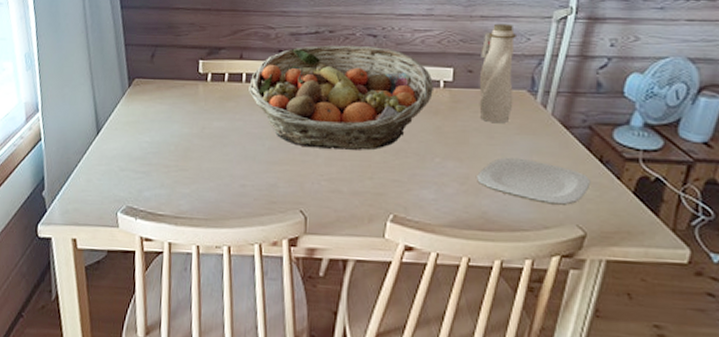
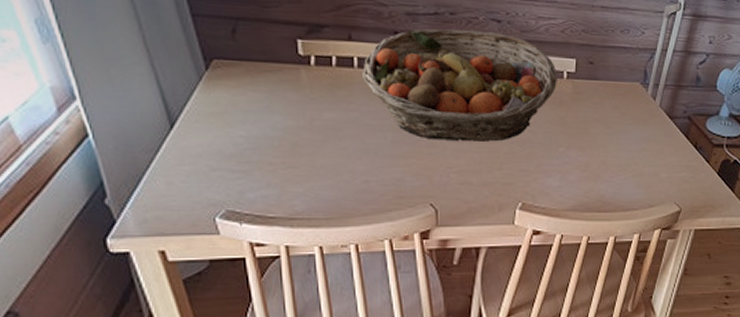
plate: present [477,157,591,205] -> none [596,145,687,186]
water bottle: present [479,23,518,123] -> none [599,15,634,113]

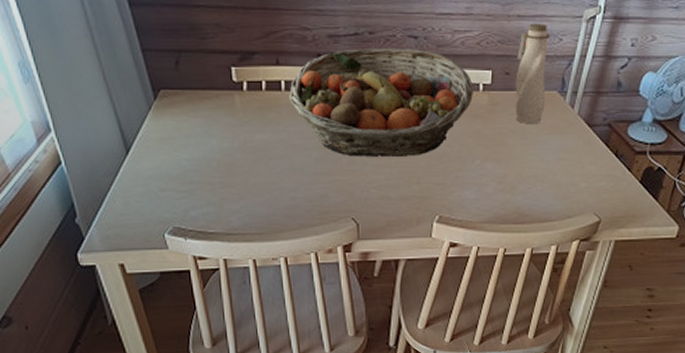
water bottle: none [599,15,634,113] -> present [515,23,551,123]

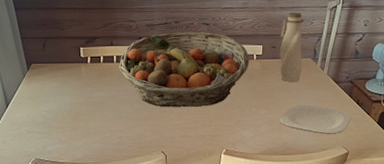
plate: none [512,156,607,196] -> present [280,105,352,134]

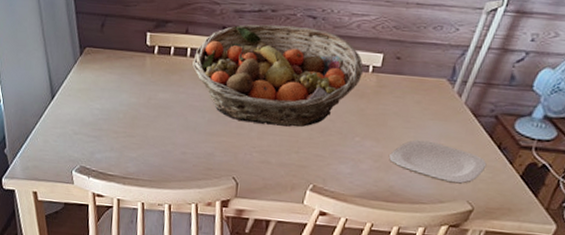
water bottle: present [280,12,305,82] -> none [401,12,448,108]

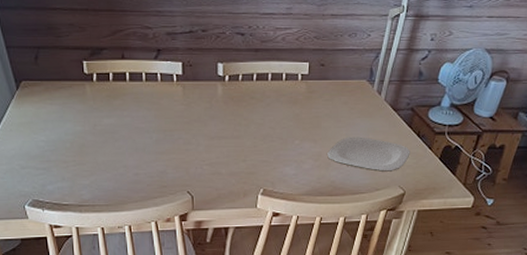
fruit basket: present [192,24,363,128] -> none [133,43,293,138]

